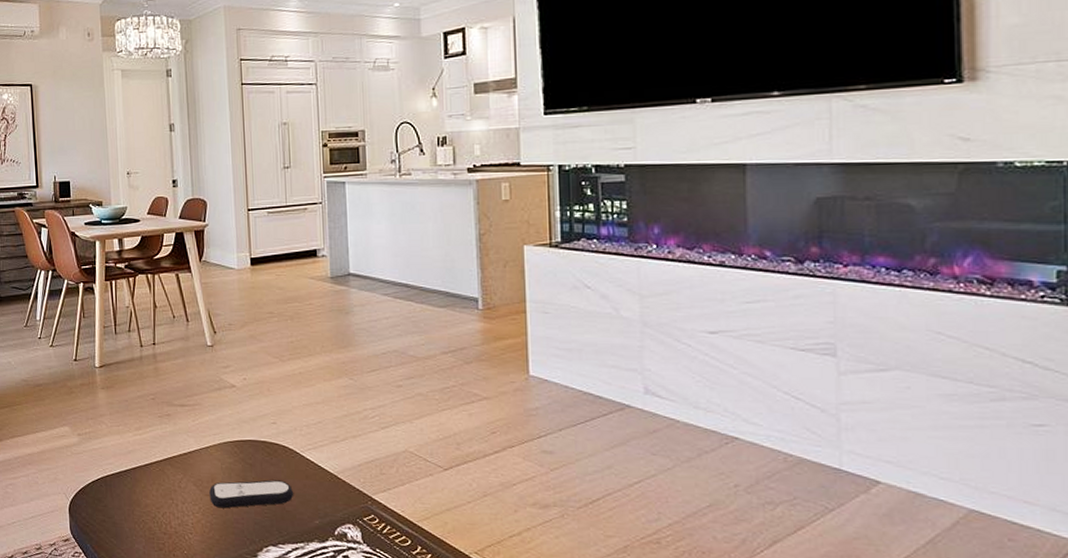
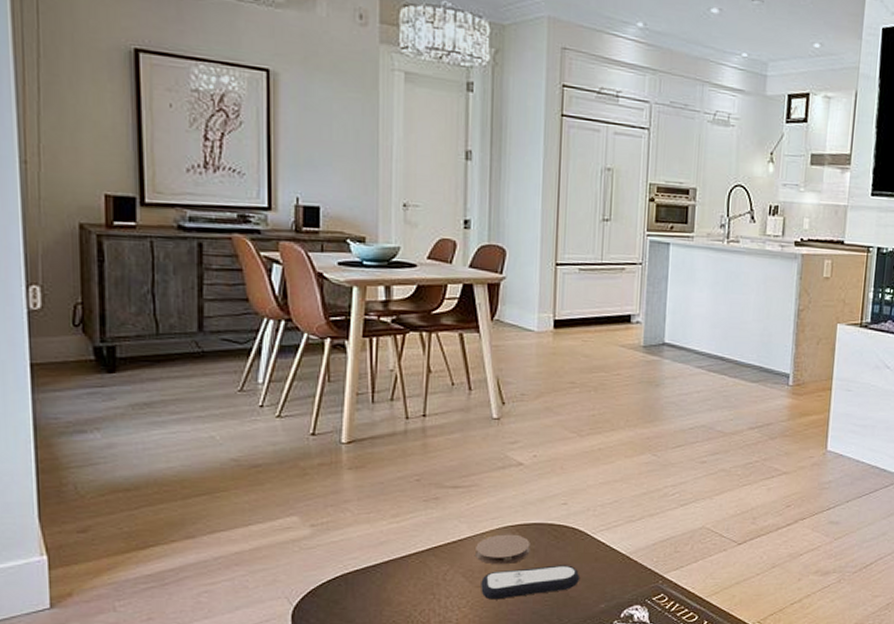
coaster: none [203,448,248,477] -> present [476,534,531,565]

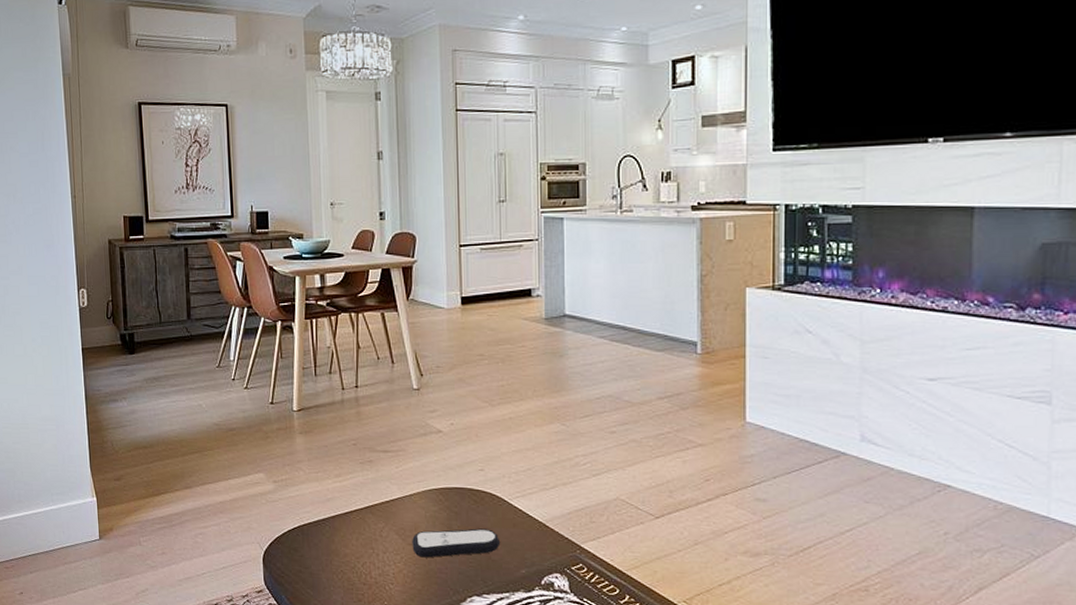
coaster: present [476,534,531,565] -> none [406,496,453,525]

